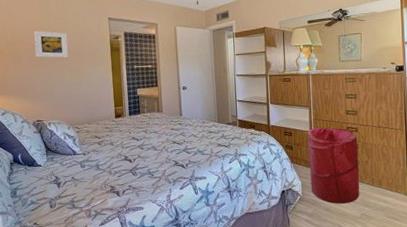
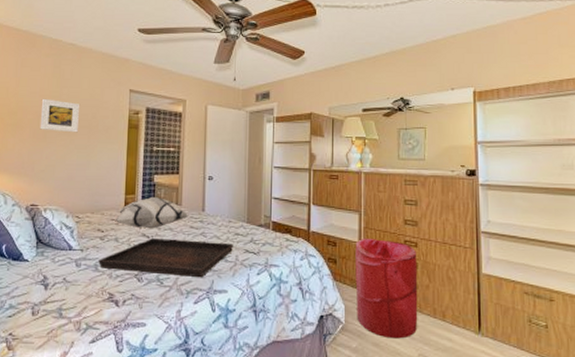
serving tray: none [99,139,209,169] -> present [98,238,234,277]
decorative pillow: none [108,106,170,133] -> present [115,196,189,229]

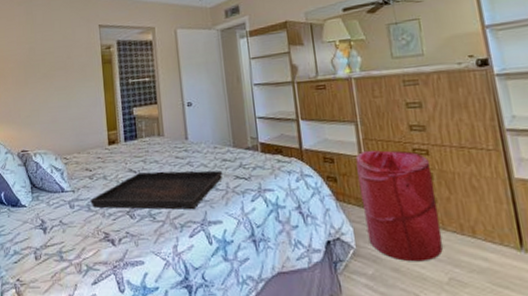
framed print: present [39,98,80,133] -> none [19,45,56,77]
decorative pillow: present [115,196,189,229] -> none [101,129,173,164]

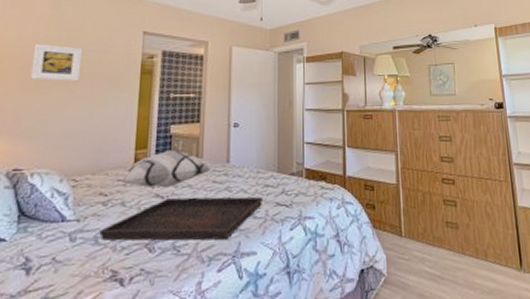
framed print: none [19,45,56,77] -> present [30,43,83,82]
decorative pillow: none [101,129,173,164] -> present [121,149,212,188]
laundry hamper: present [355,149,443,262] -> none [393,178,461,287]

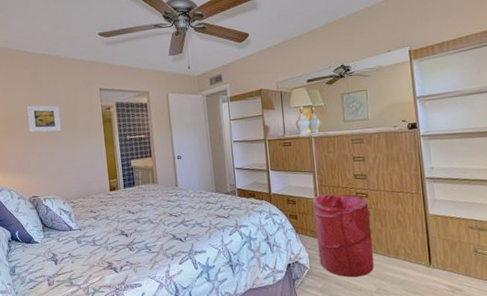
serving tray: present [99,196,264,241] -> none [95,211,207,243]
decorative pillow: present [121,149,212,188] -> none [103,178,165,206]
laundry hamper: none [393,178,461,287] -> present [312,194,374,278]

